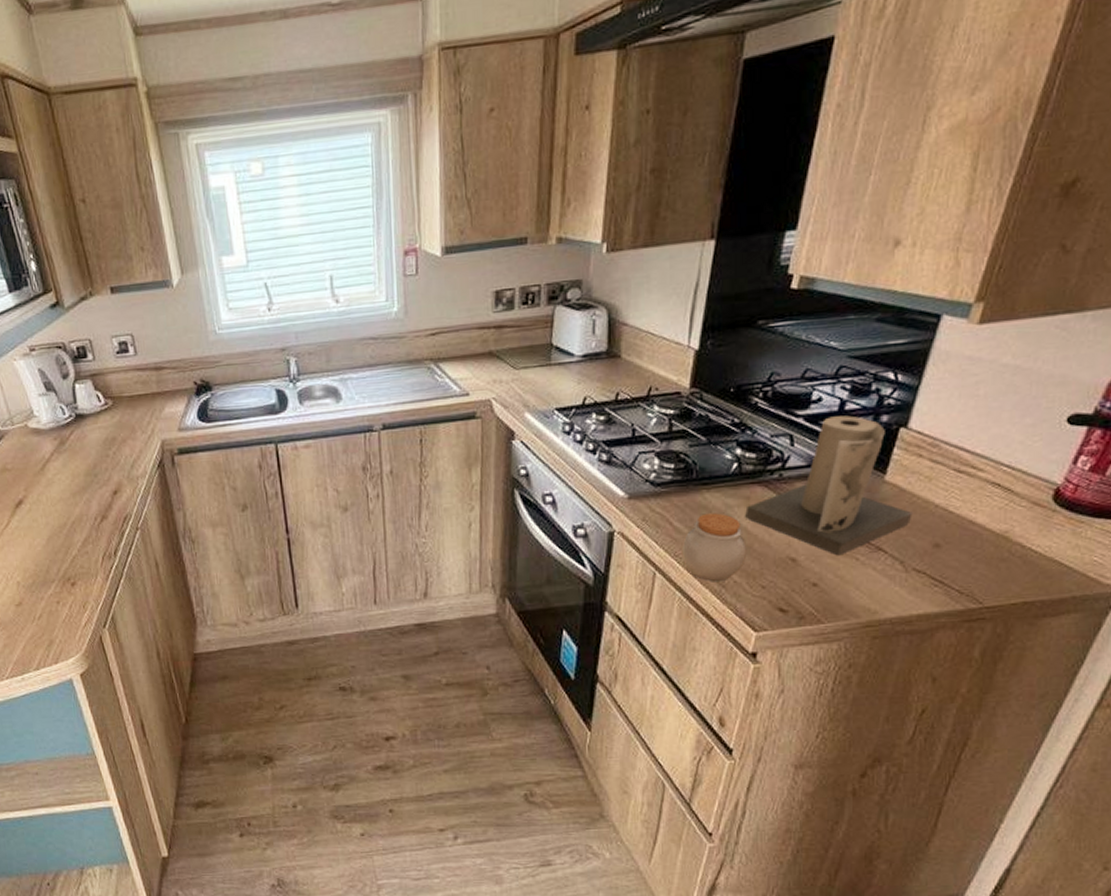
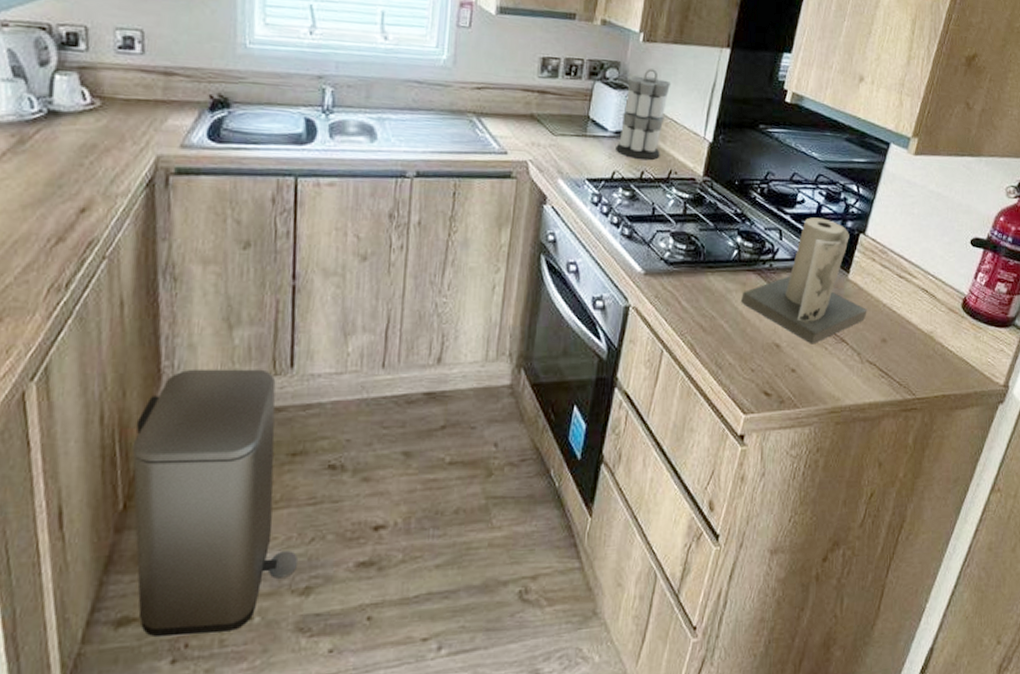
pedal bin: none [183,610,325,817] -> present [131,368,298,638]
spice rack: none [585,280,643,381] -> present [616,68,670,160]
jar: present [681,513,747,582] -> none [686,295,741,363]

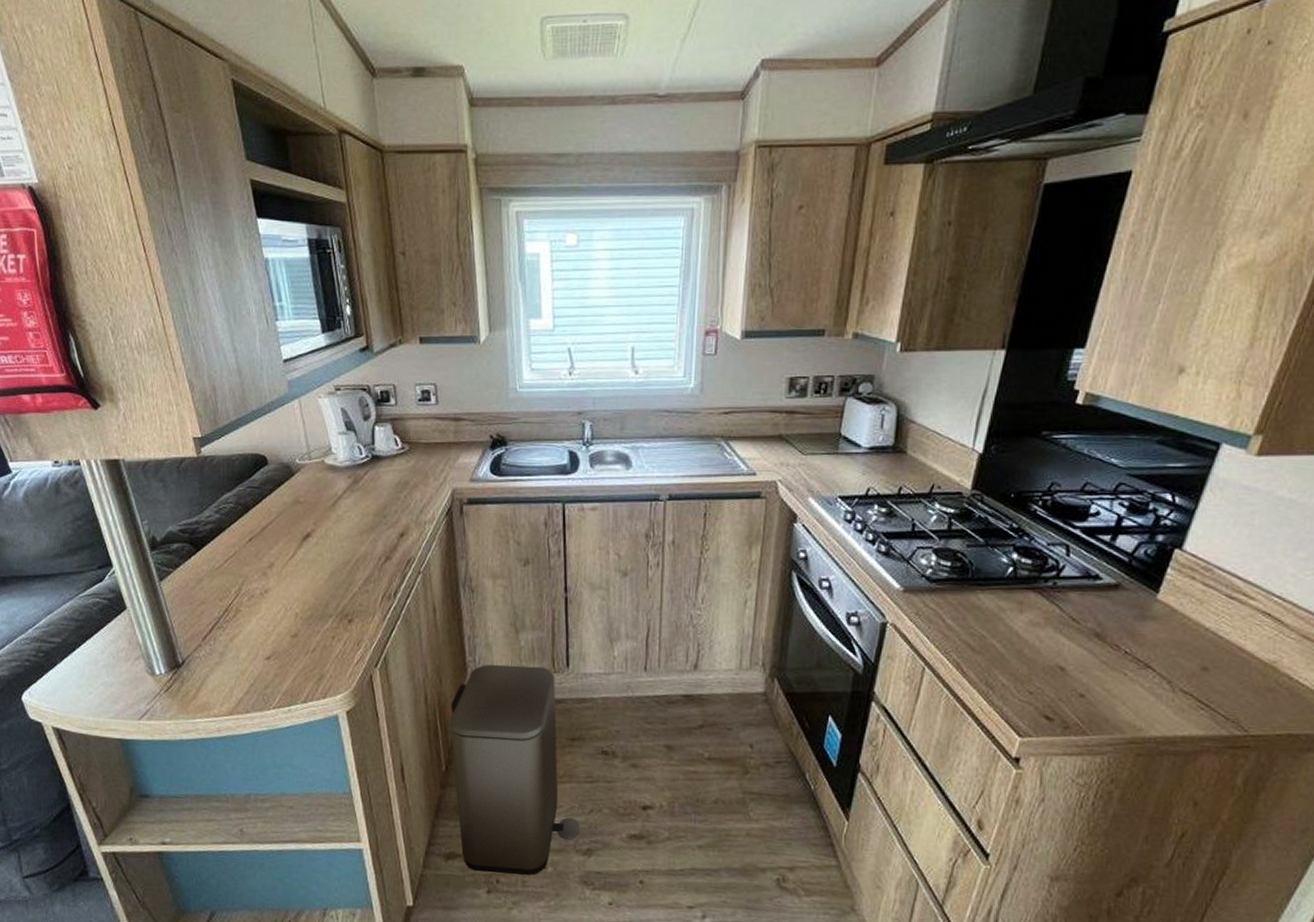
spice rack: present [616,68,670,160] -> none [870,379,932,474]
paper towel roll: present [741,217,867,344] -> none [1017,531,1183,669]

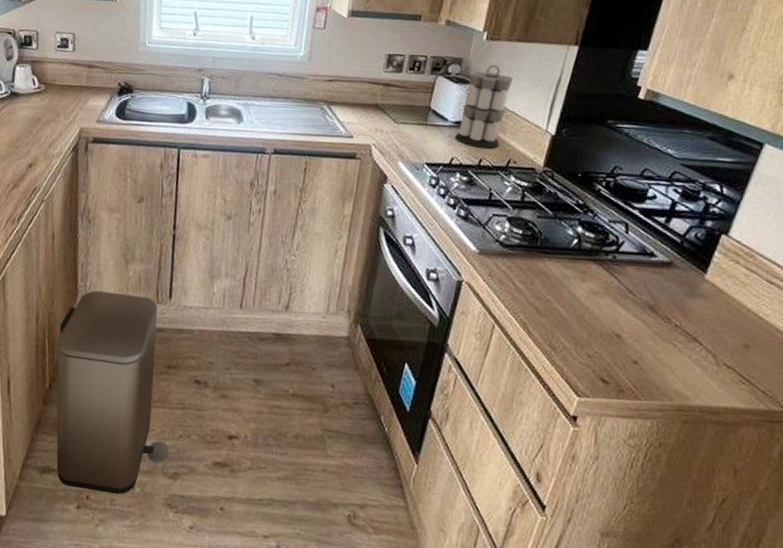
spice rack: none [870,379,932,474] -> present [455,65,513,149]

